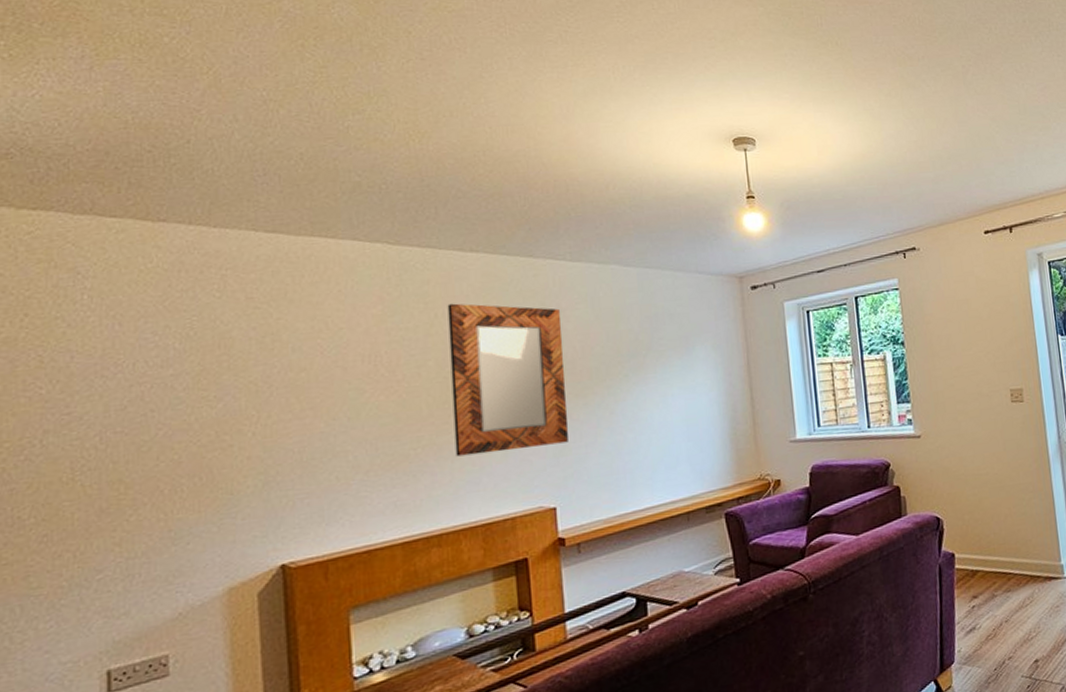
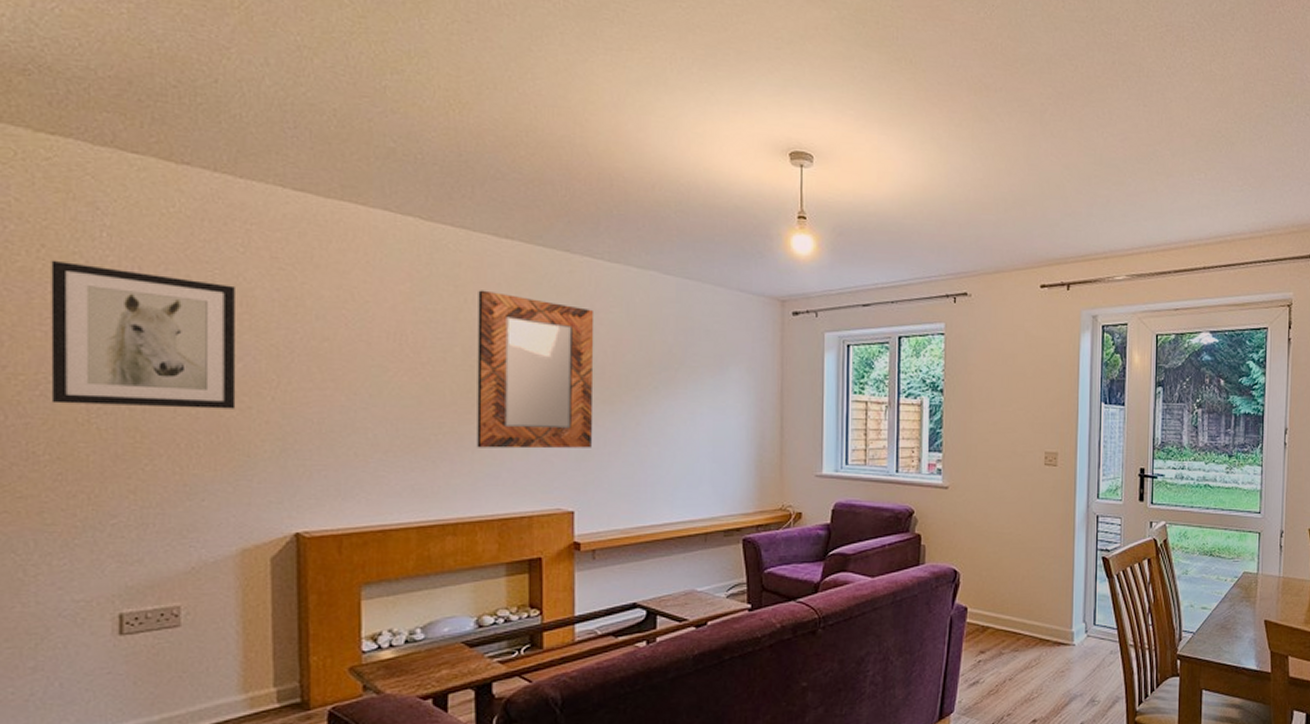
wall art: none [34,327,218,466] -> present [51,260,236,409]

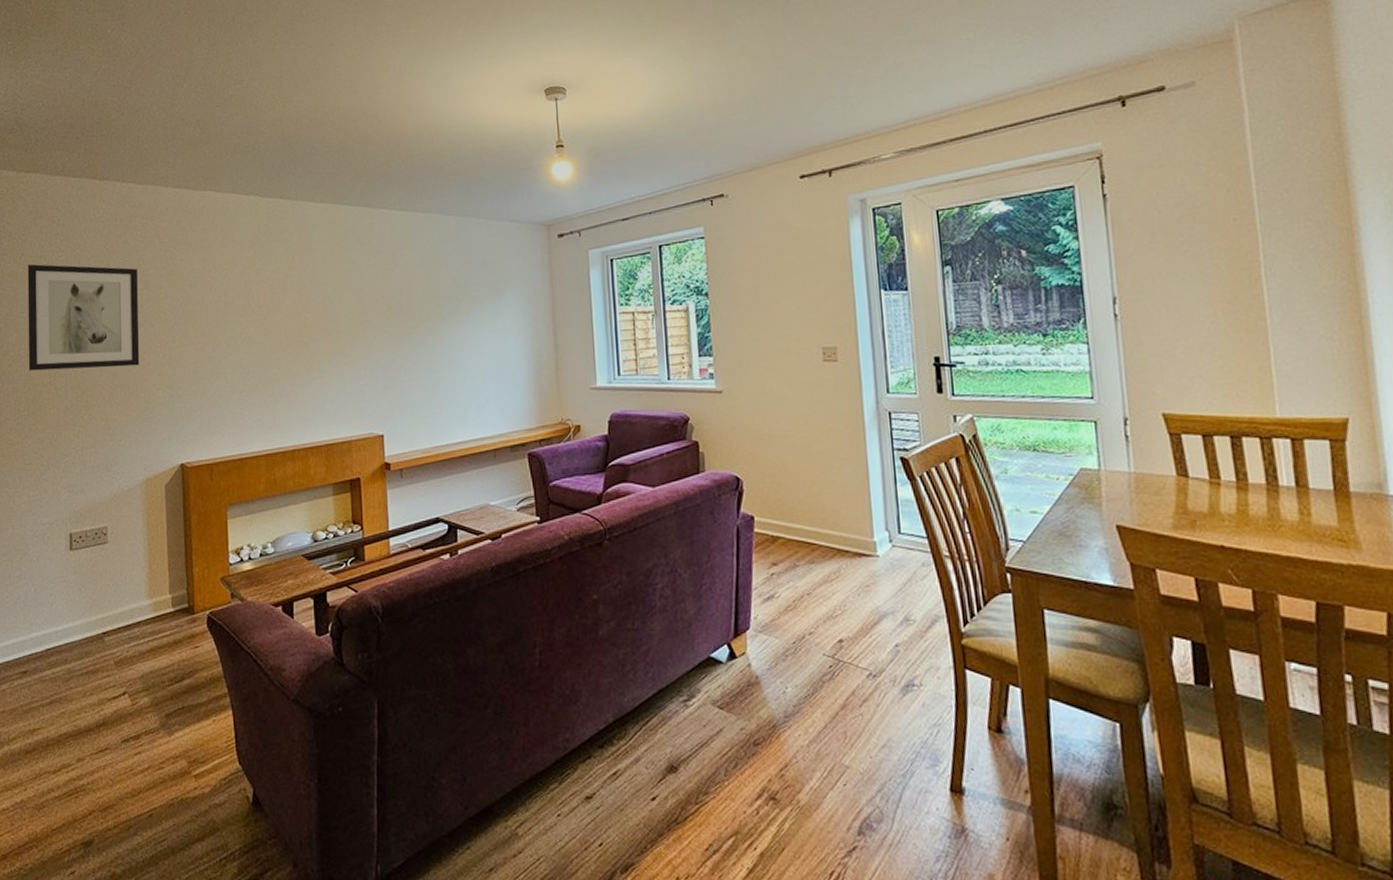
home mirror: present [477,290,595,449] -> none [302,248,395,384]

